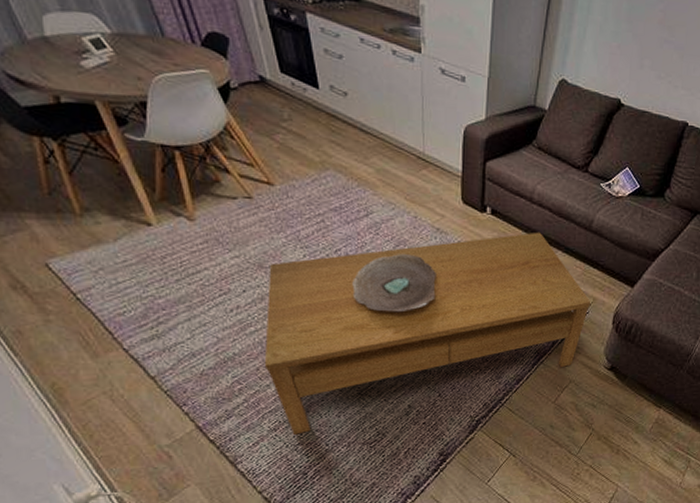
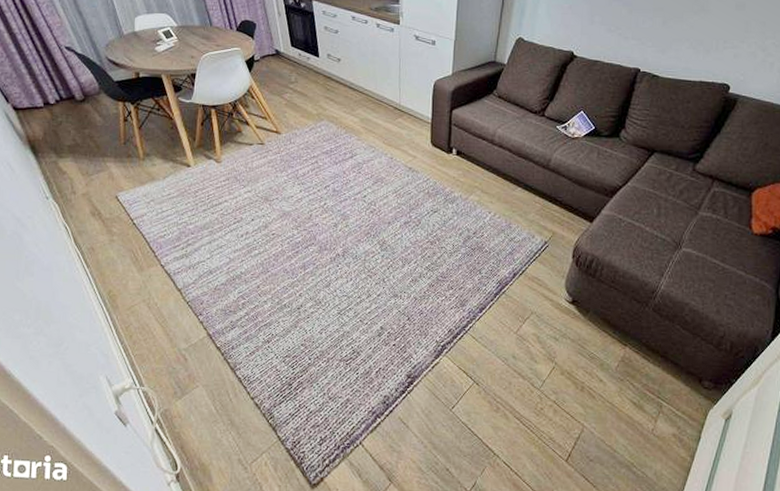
coffee table: present [264,232,591,435] -> none [263,170,551,347]
decorative bowl: present [352,254,436,313] -> none [337,190,408,241]

